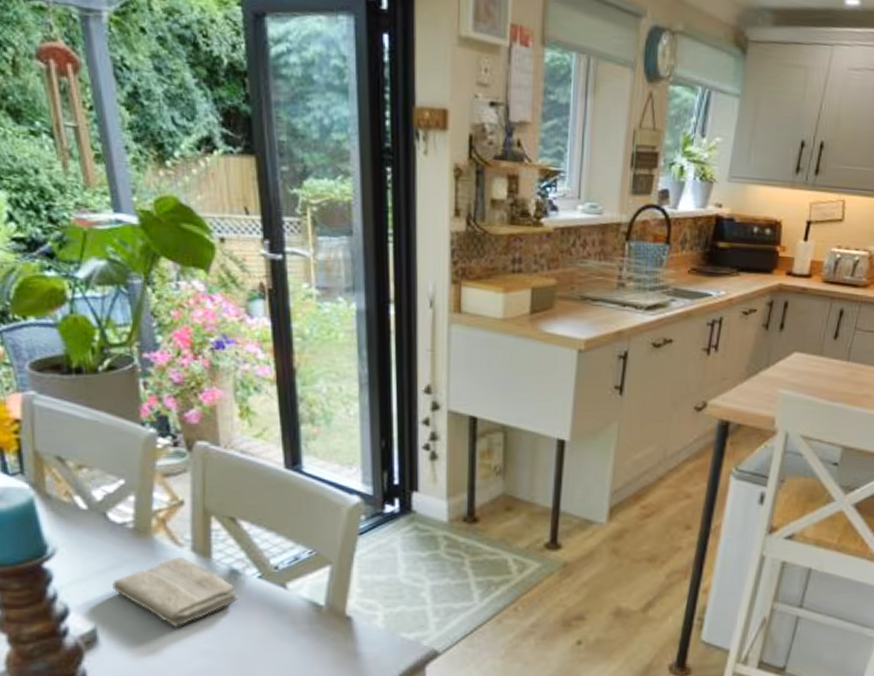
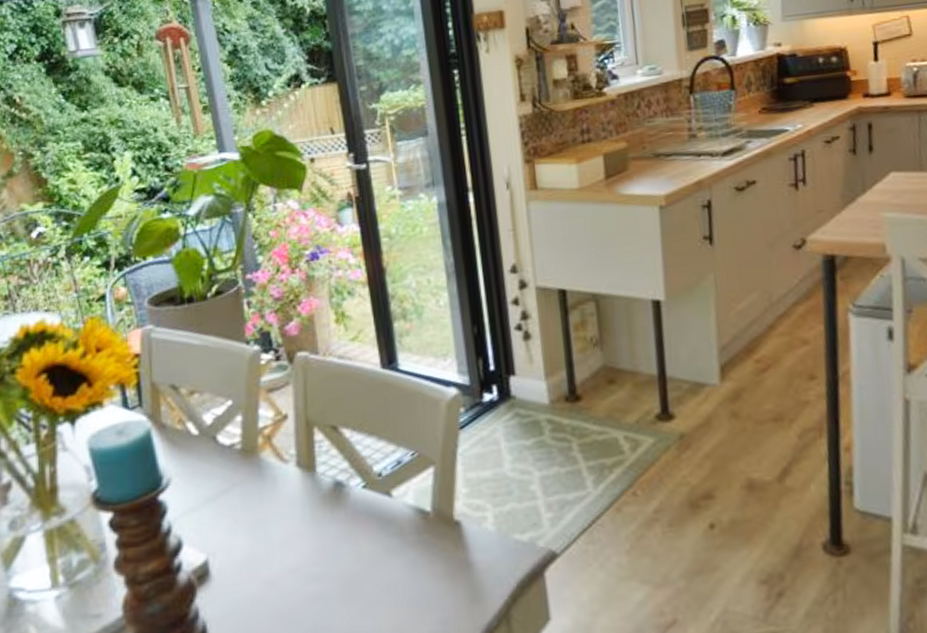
washcloth: present [112,557,239,628] -> none [222,474,345,552]

